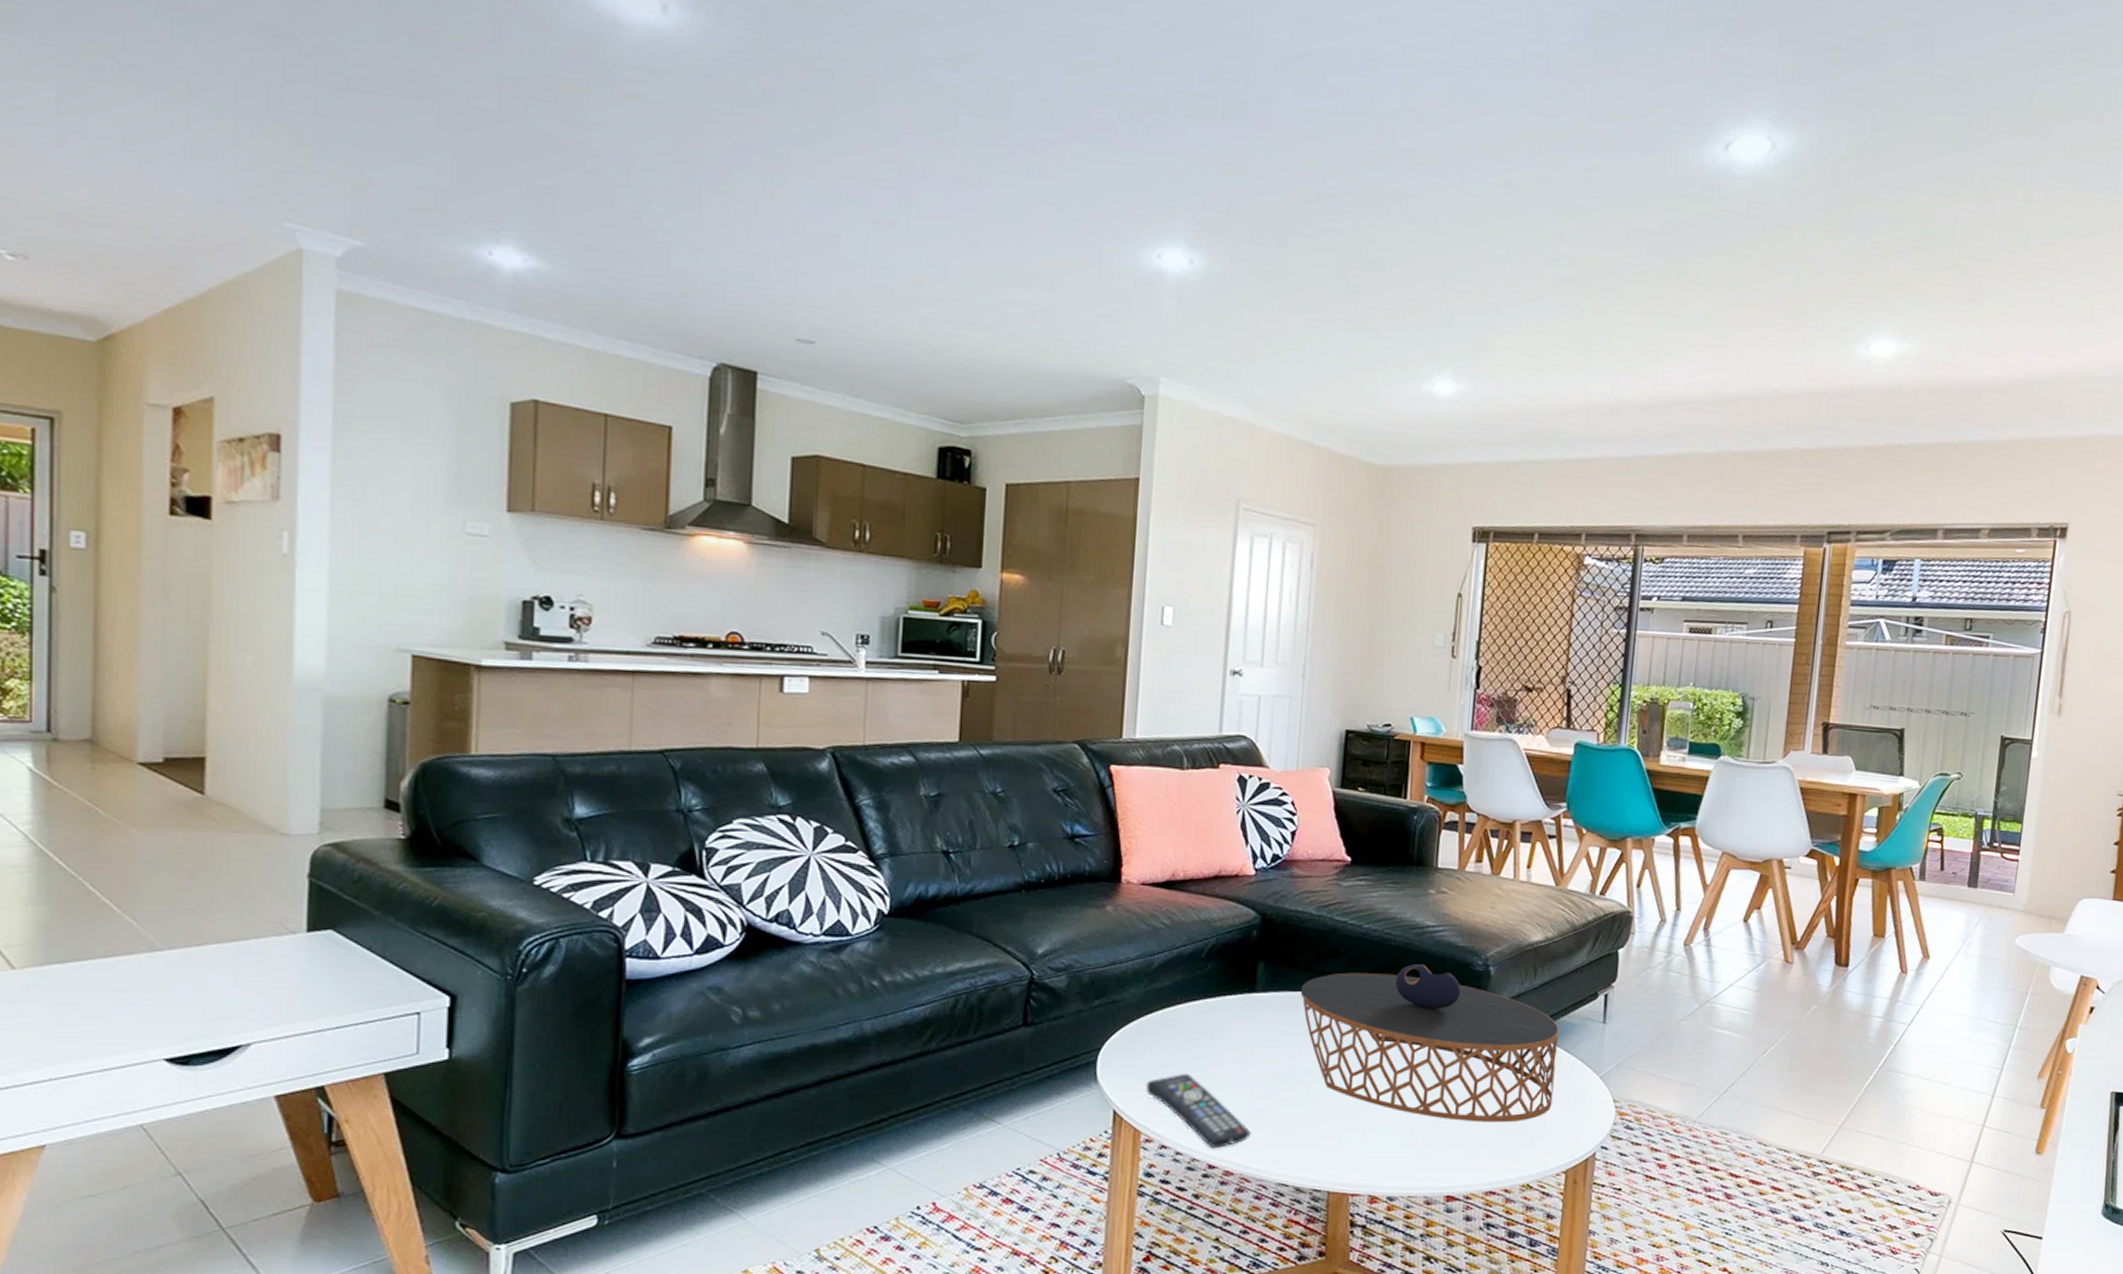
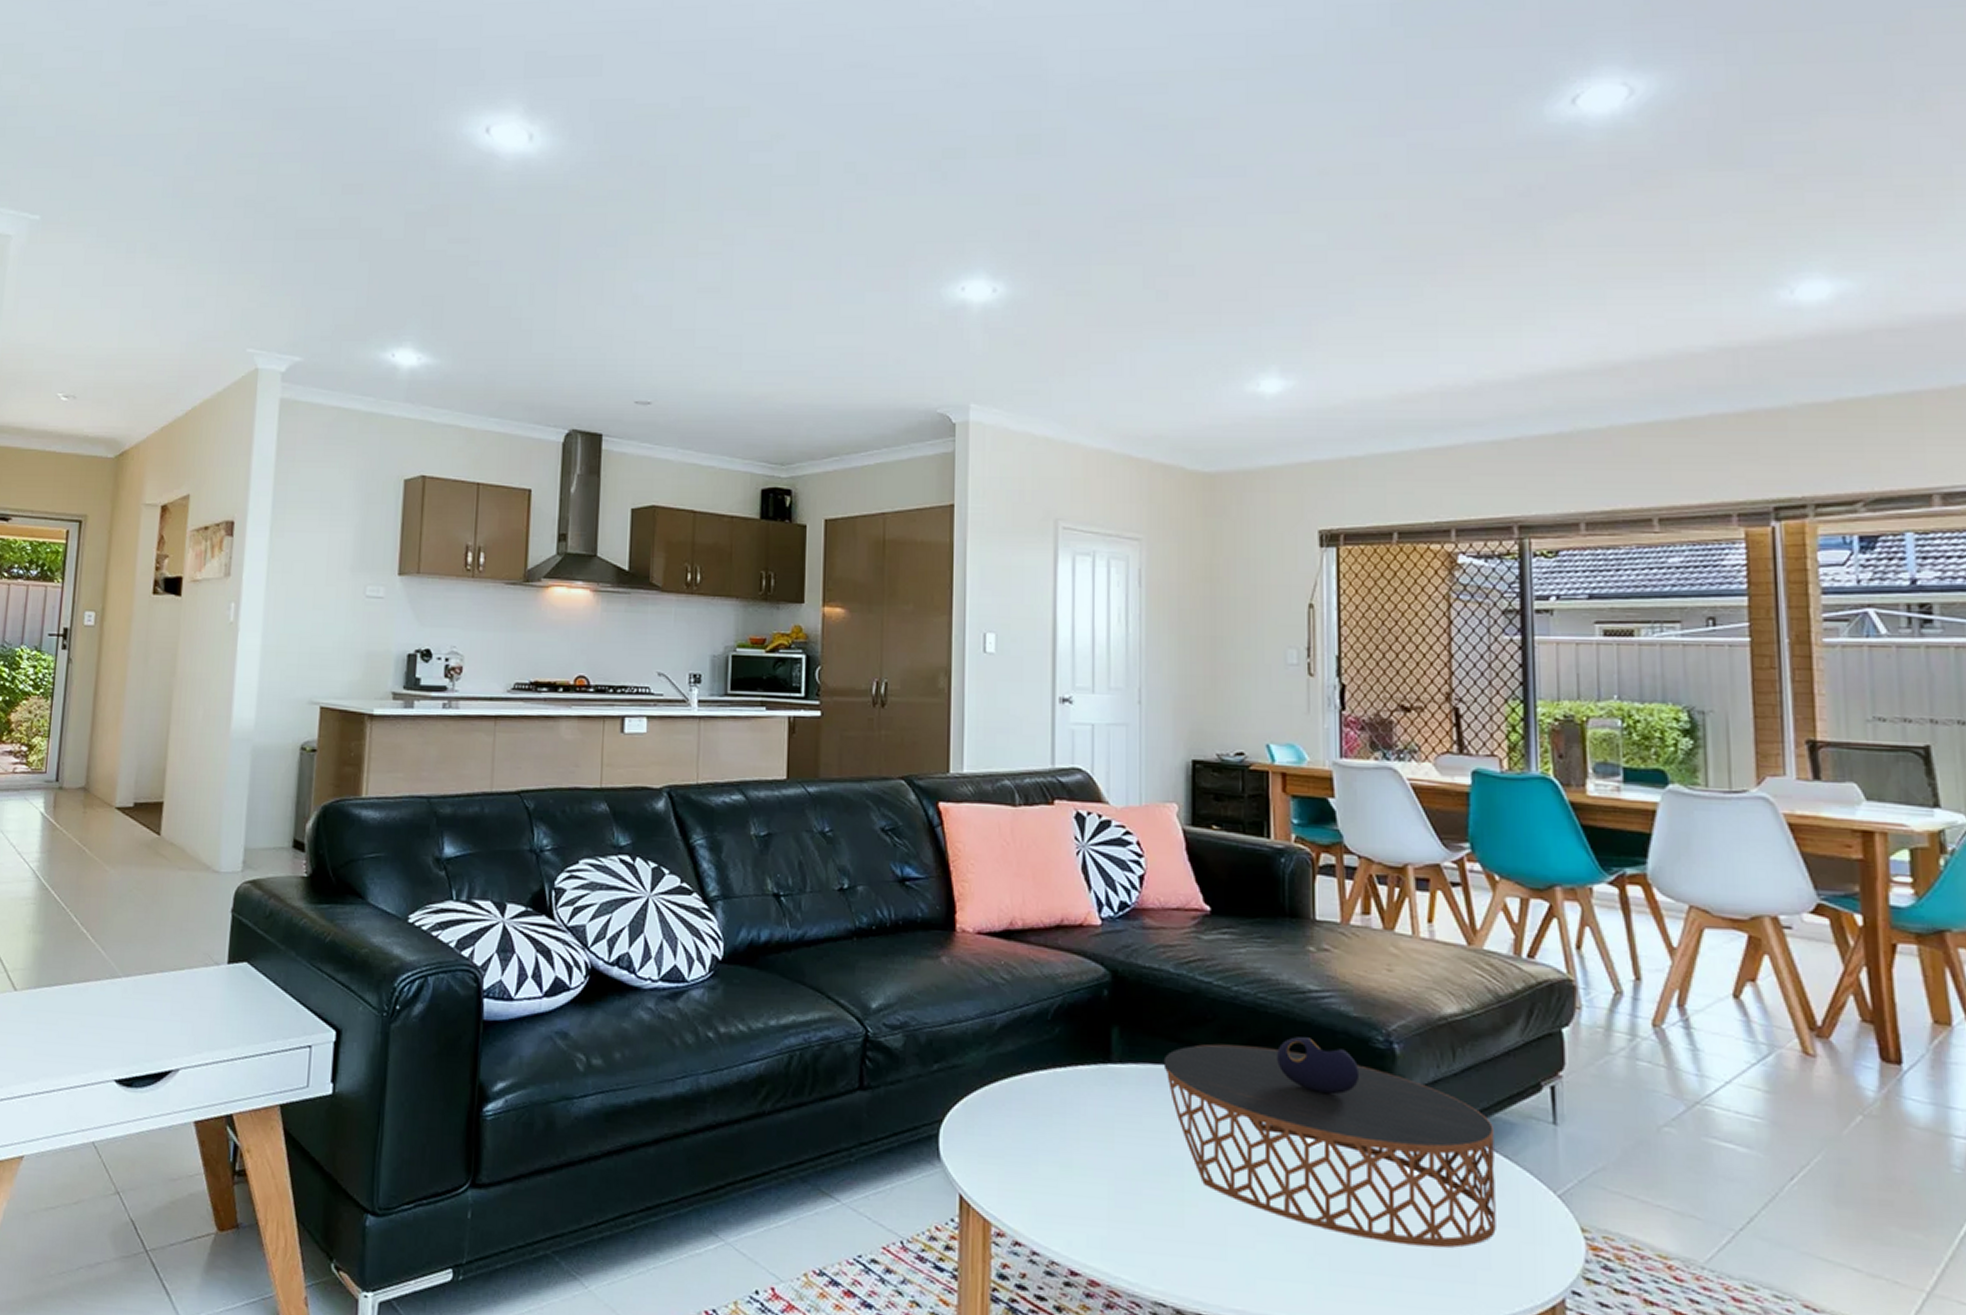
remote control: present [1146,1074,1251,1149] -> none [994,1156,1118,1252]

